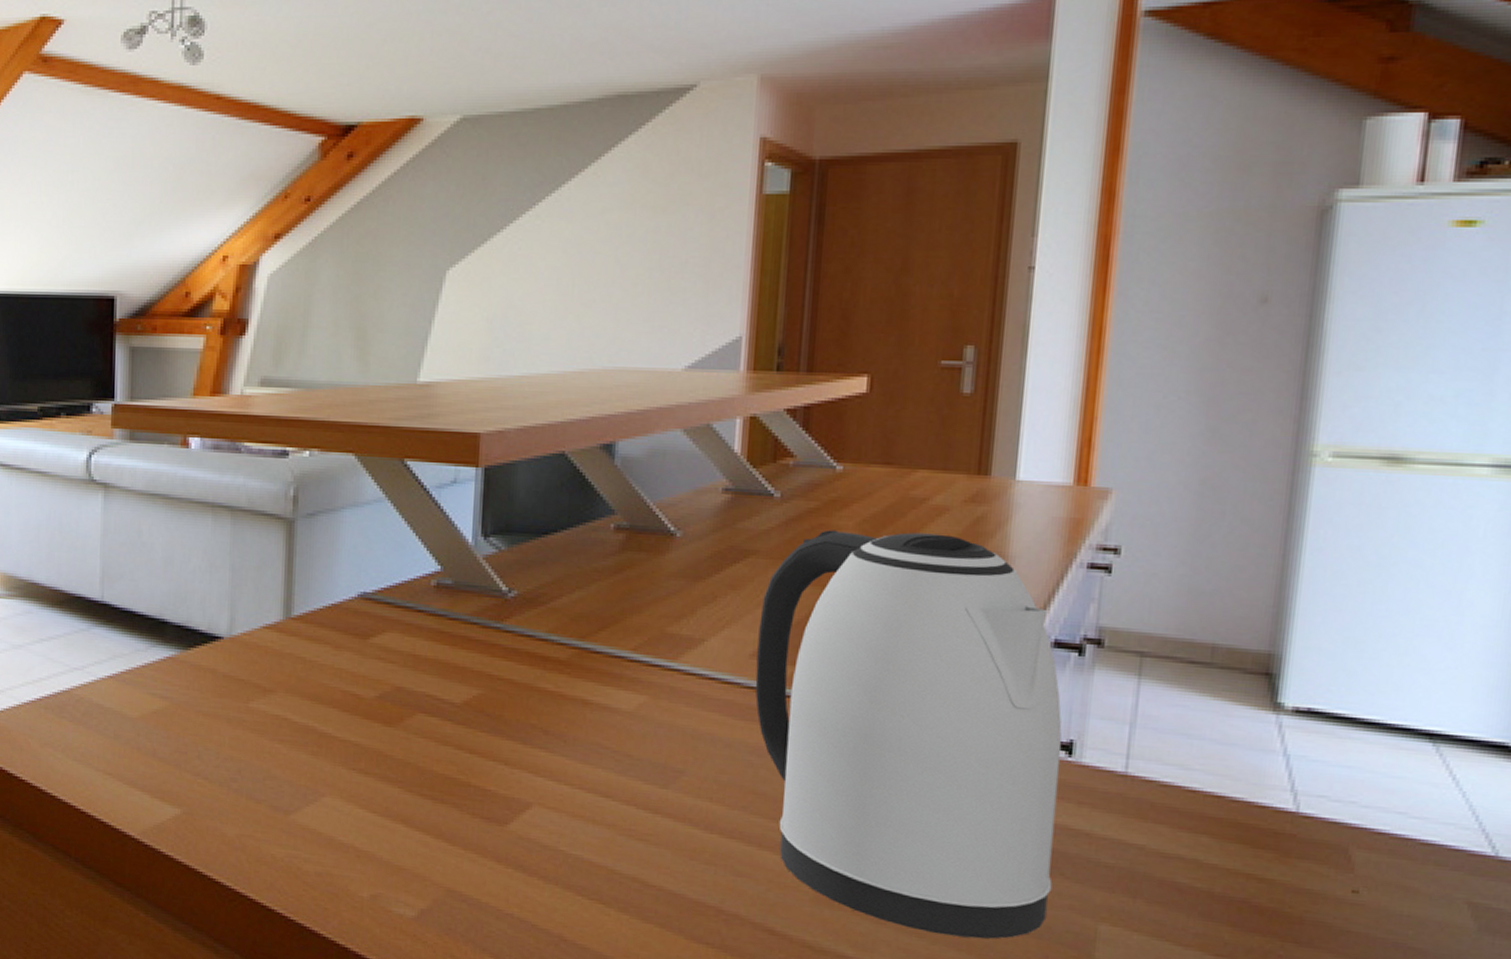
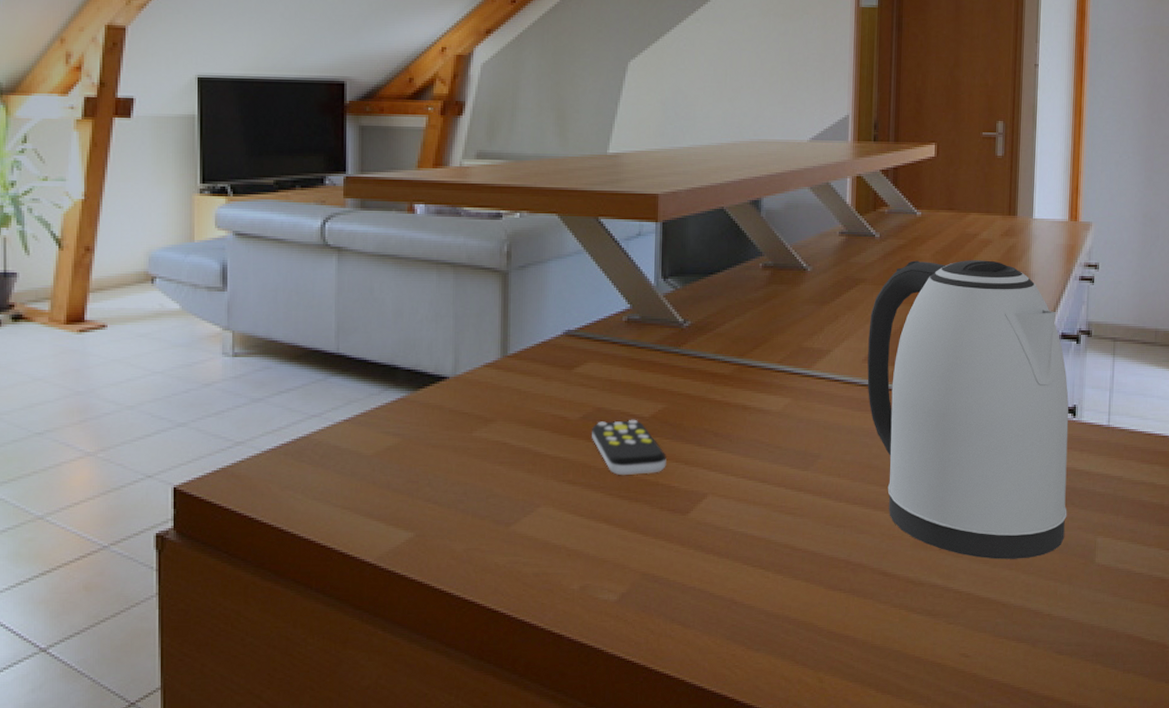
remote control: none [389,703,481,772] -> present [592,419,666,475]

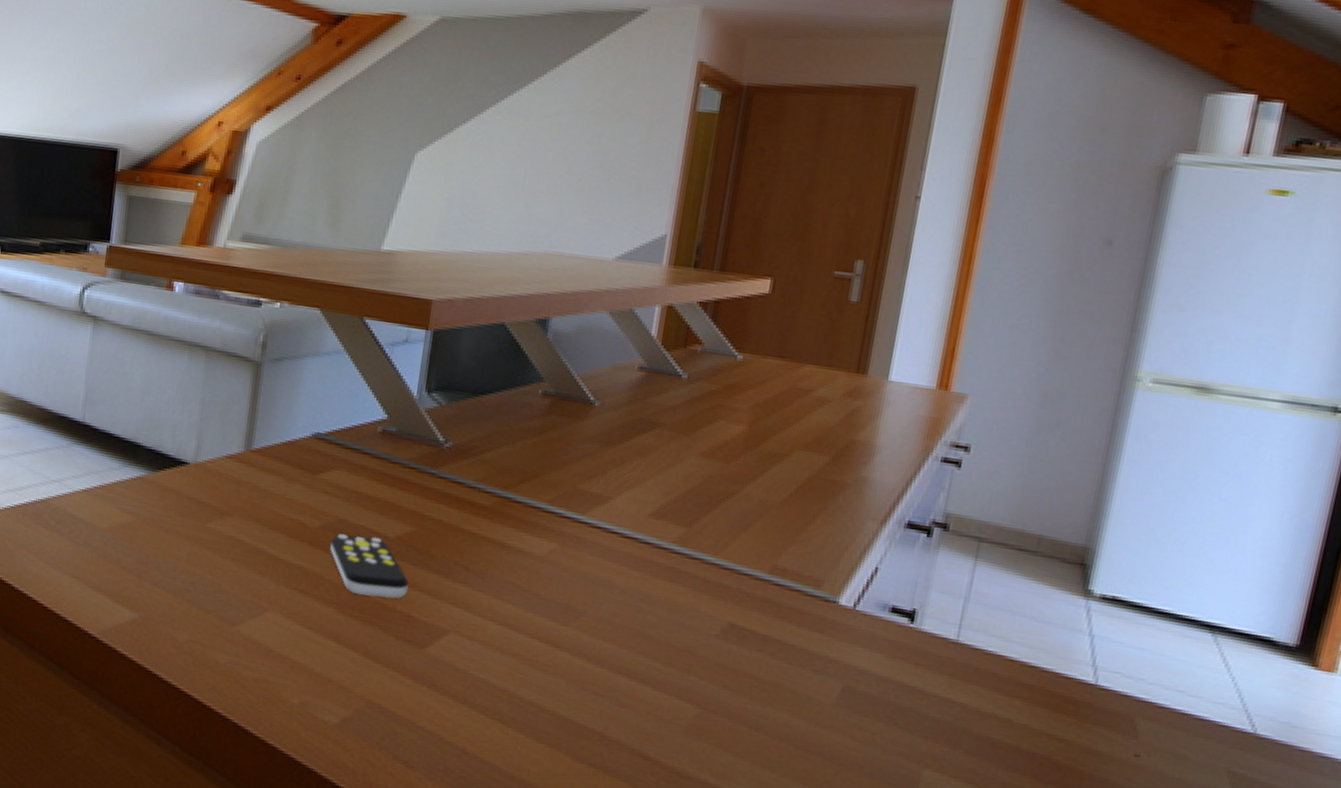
kettle: present [867,260,1069,559] -> none [650,410,909,777]

